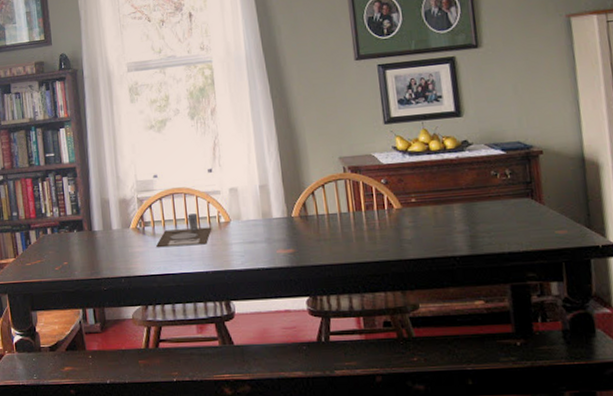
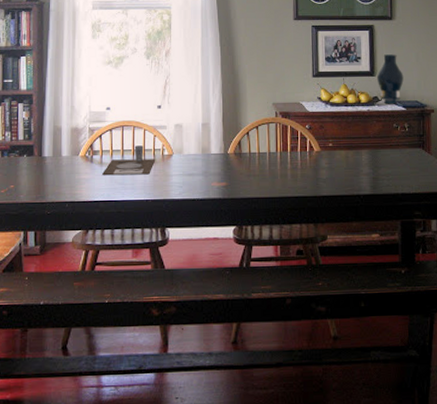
vase: none [465,88,500,149] -> present [377,54,404,104]

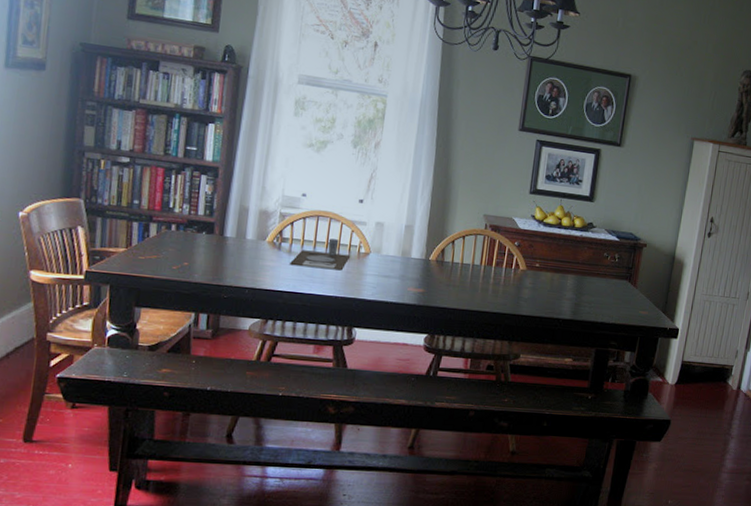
vase: present [377,54,404,104] -> none [595,181,623,233]

